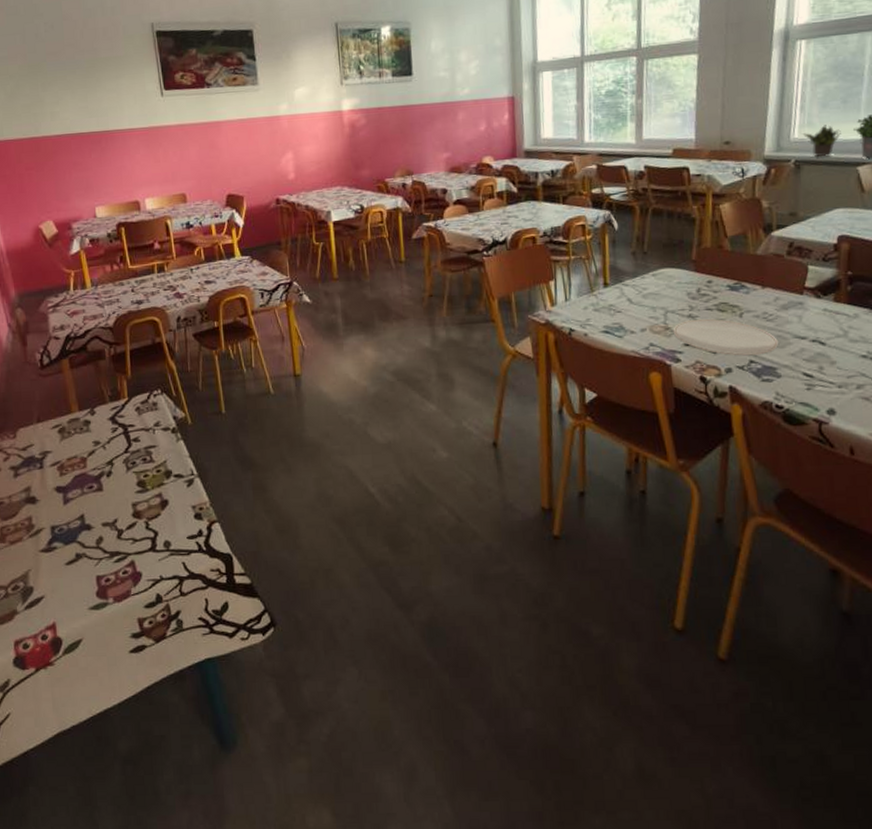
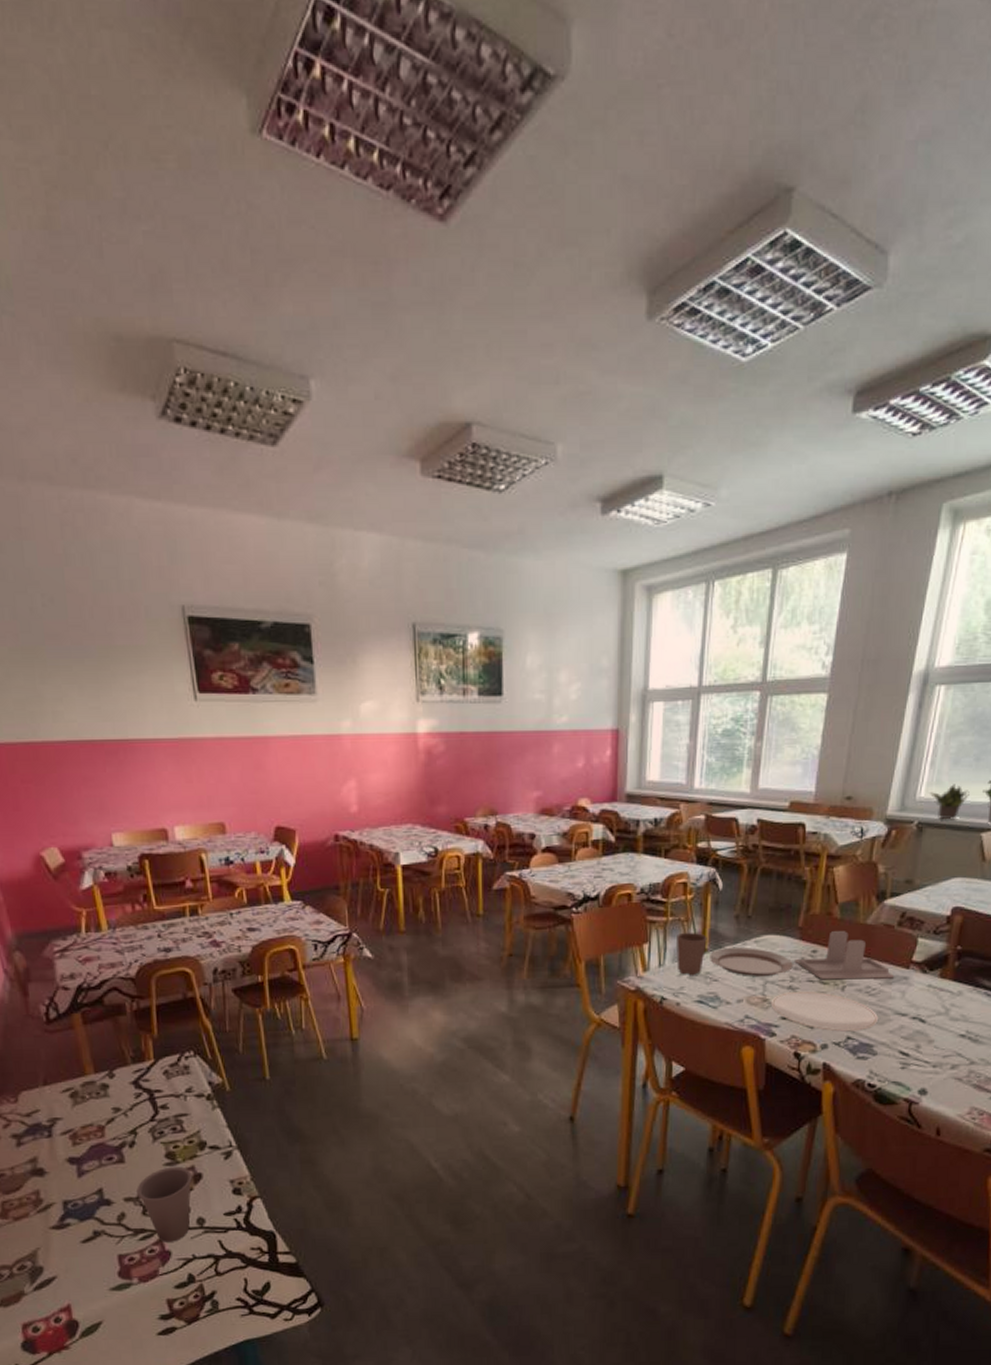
cup: none [113,493,161,564] -> present [137,1166,193,1242]
cup: none [580,268,608,309] -> present [676,932,707,976]
plate: none [611,280,691,307] -> present [710,946,793,976]
napkin holder: none [692,262,790,308] -> present [794,931,895,980]

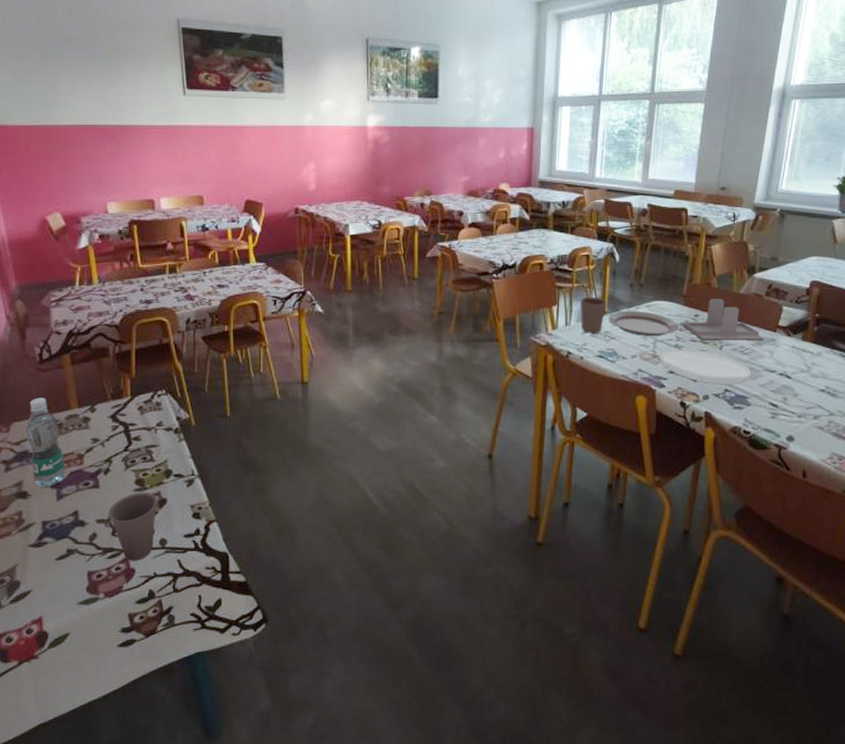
bottle: none [36,1063,85,1163] -> present [26,397,65,487]
potted plant: present [929,784,970,820] -> none [788,179,822,209]

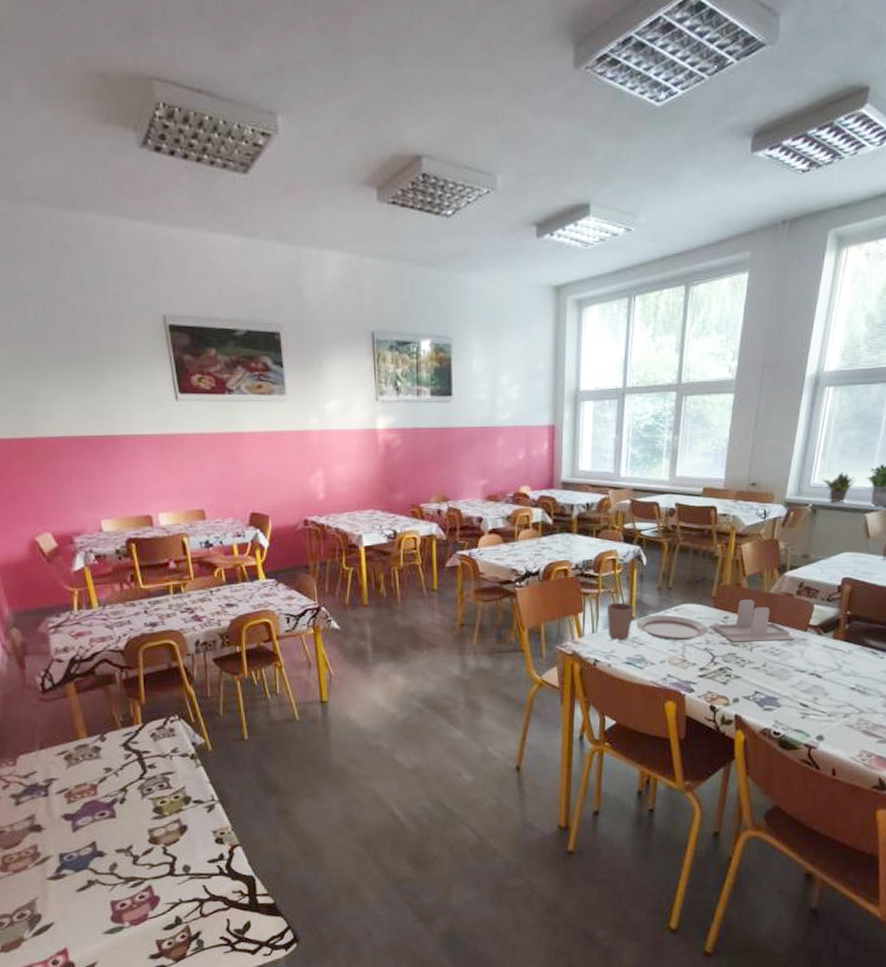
bottle: present [26,397,65,487] -> none [33,728,79,820]
cup: present [108,492,159,561] -> none [127,819,179,889]
plate: present [660,349,752,385] -> none [689,652,782,687]
potted plant: none [788,179,822,209] -> present [821,472,855,503]

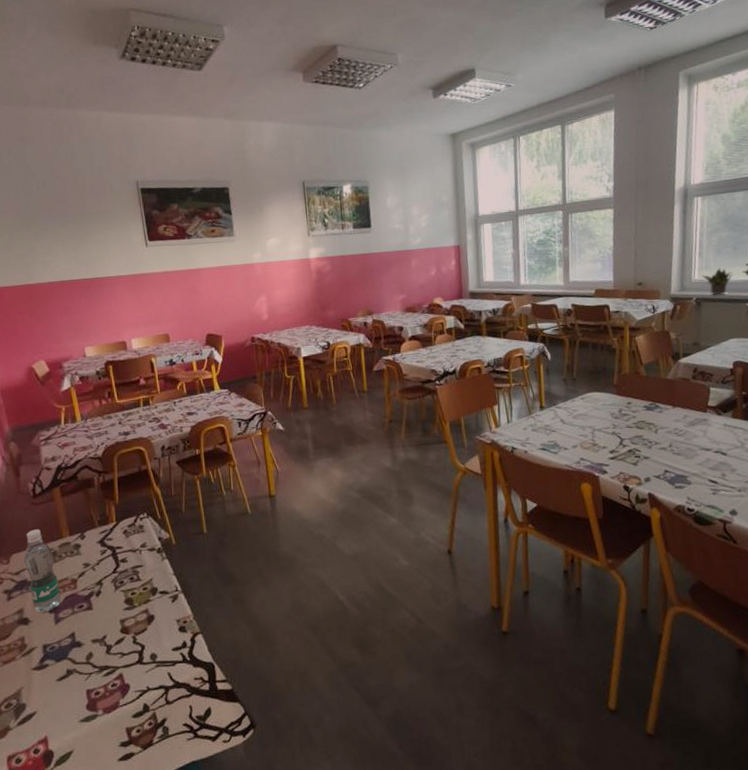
bottle: none [33,728,79,820] -> present [24,529,61,613]
cup: present [607,602,634,641] -> none [519,394,544,429]
plate: present [636,614,708,640] -> none [547,403,614,426]
napkin holder: present [709,600,795,643] -> none [614,386,696,426]

